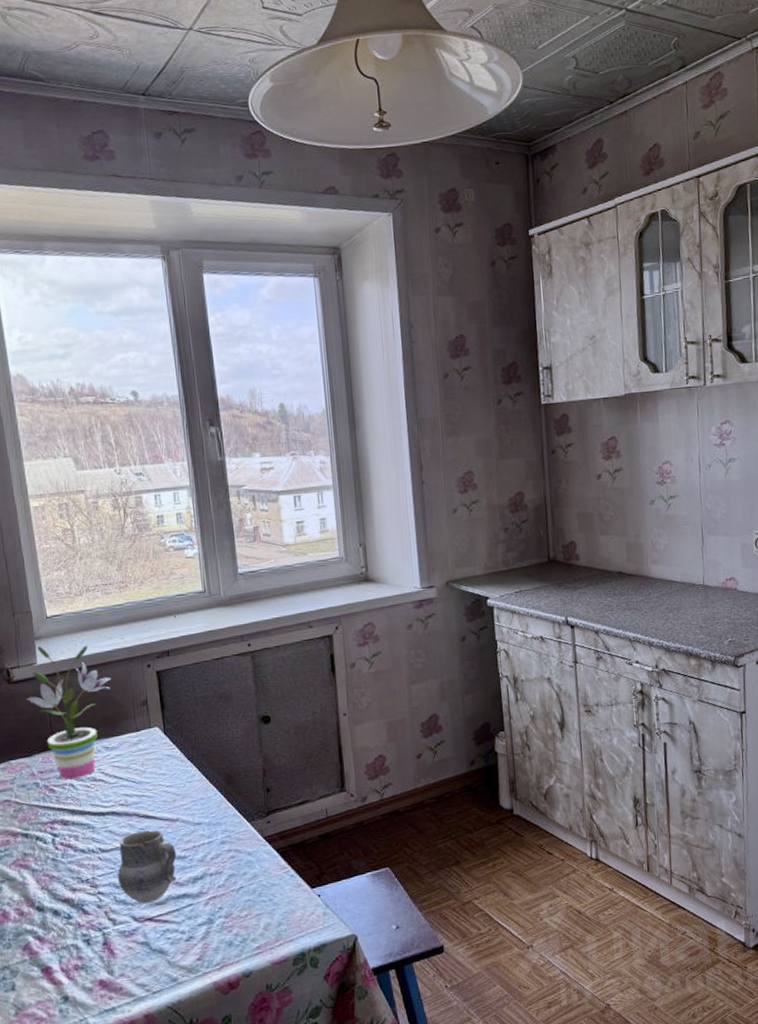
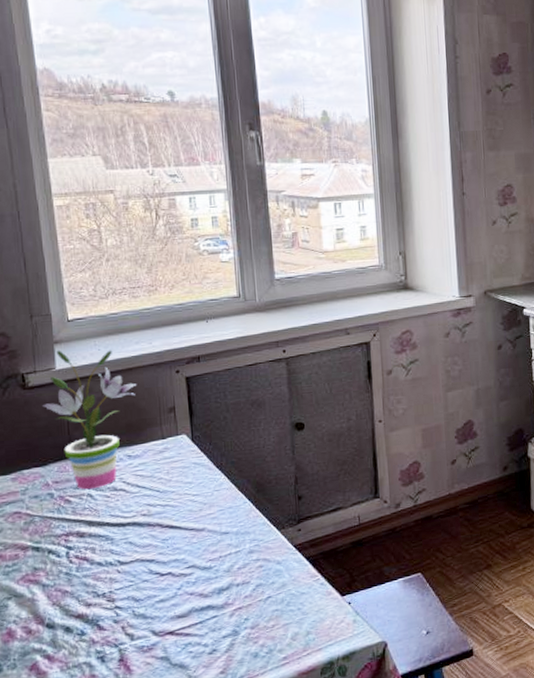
cup: present [118,829,177,904] -> none [137,540,202,618]

